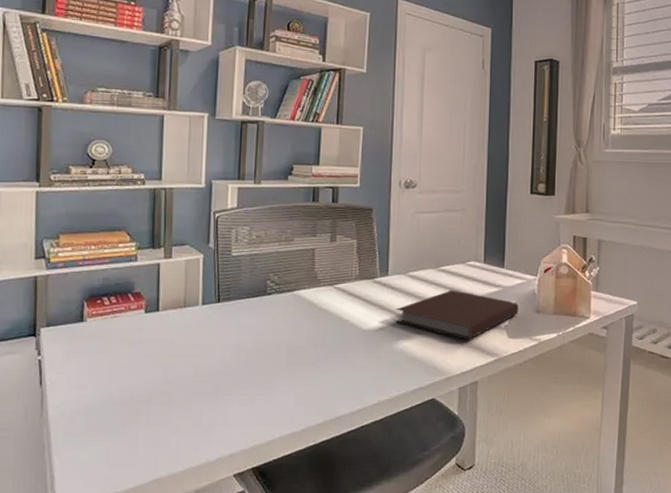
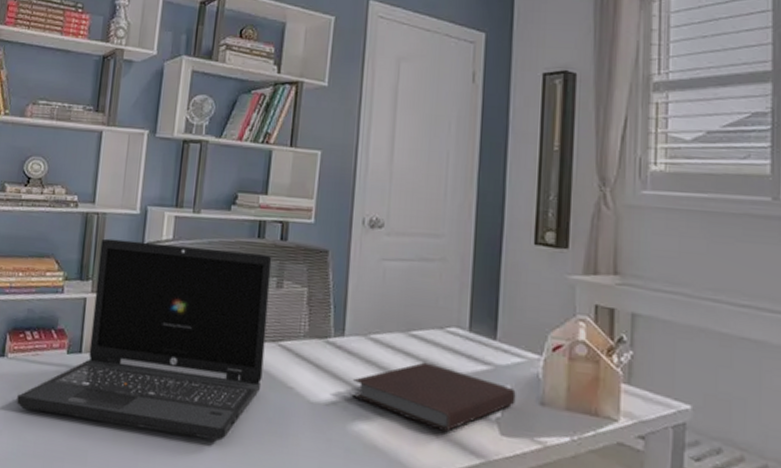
laptop: none [99,210,326,369] -> present [16,238,272,441]

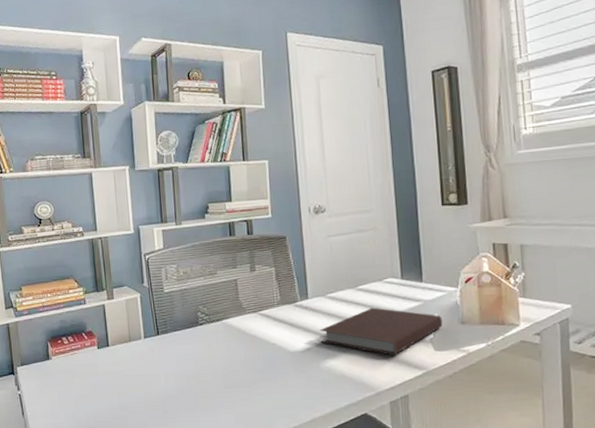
laptop: present [16,238,272,441] -> none [65,248,252,396]

